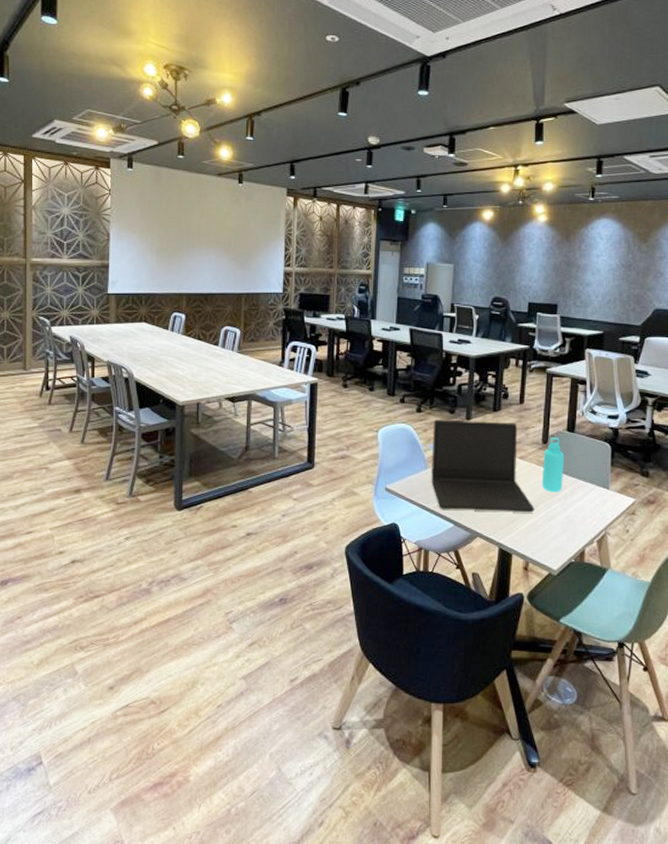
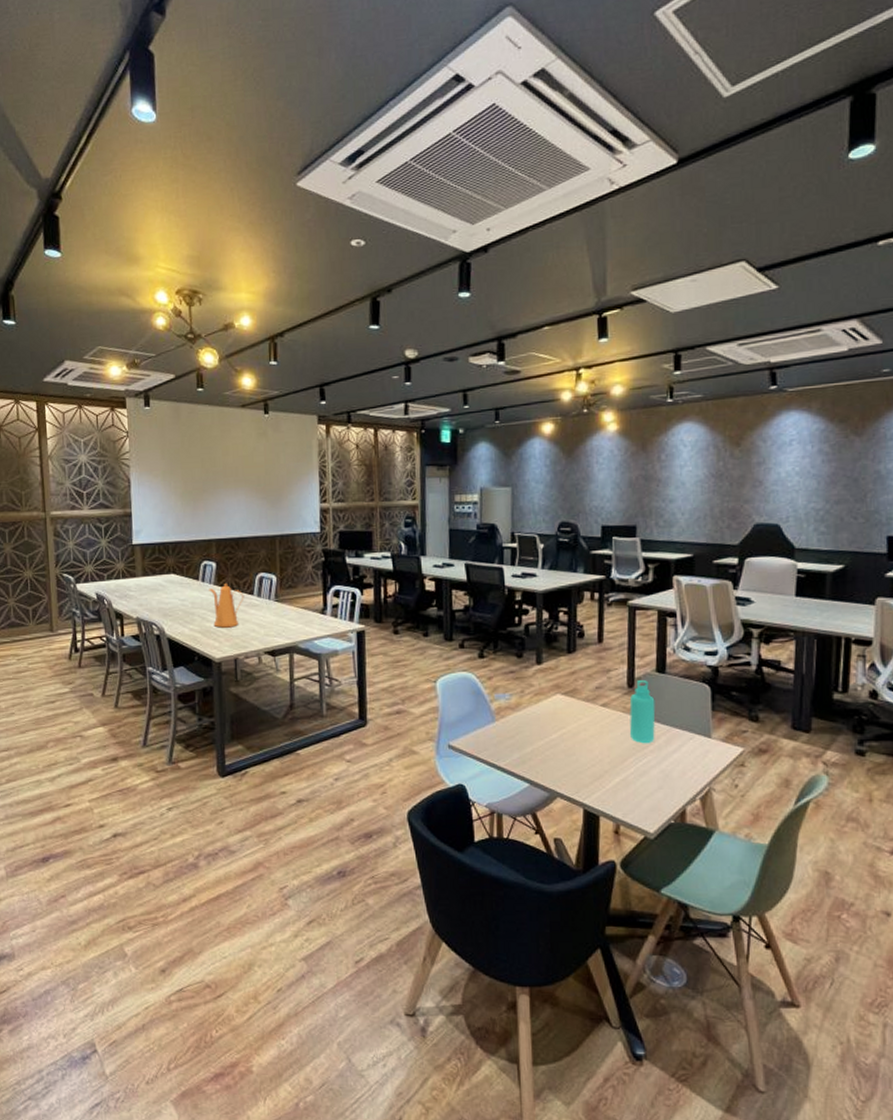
coffee pot: none [177,334,210,374] -> present [209,584,245,628]
laptop: present [431,419,535,513] -> none [499,665,623,768]

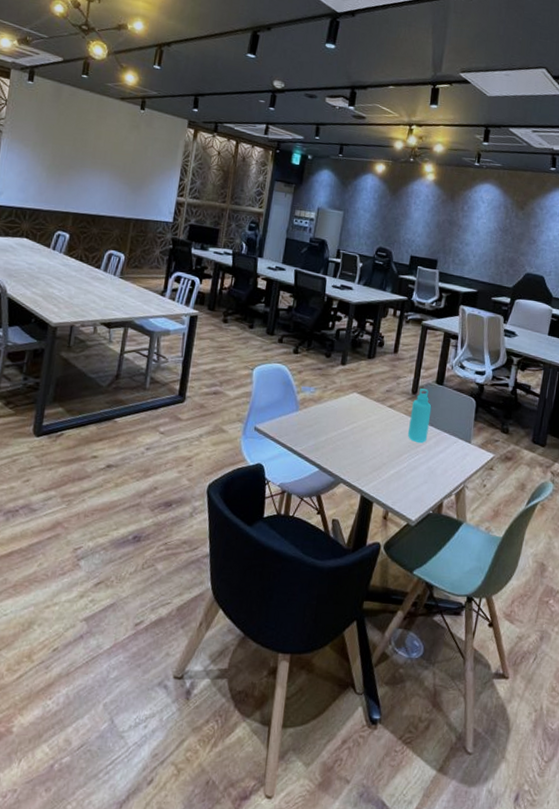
coffee pot: present [209,584,245,628] -> none [56,255,91,296]

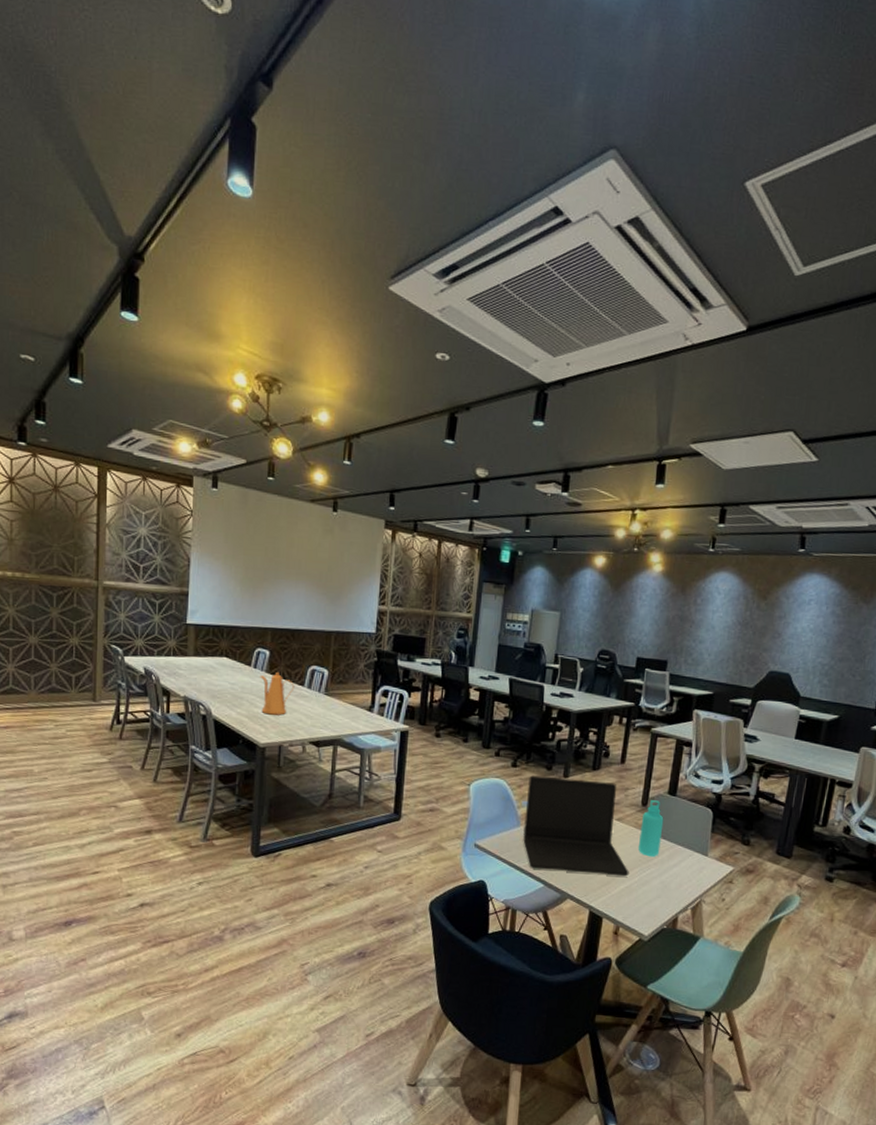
coffee pot: none [56,255,91,296] -> present [260,672,295,715]
laptop: none [301,362,399,462] -> present [523,775,629,877]

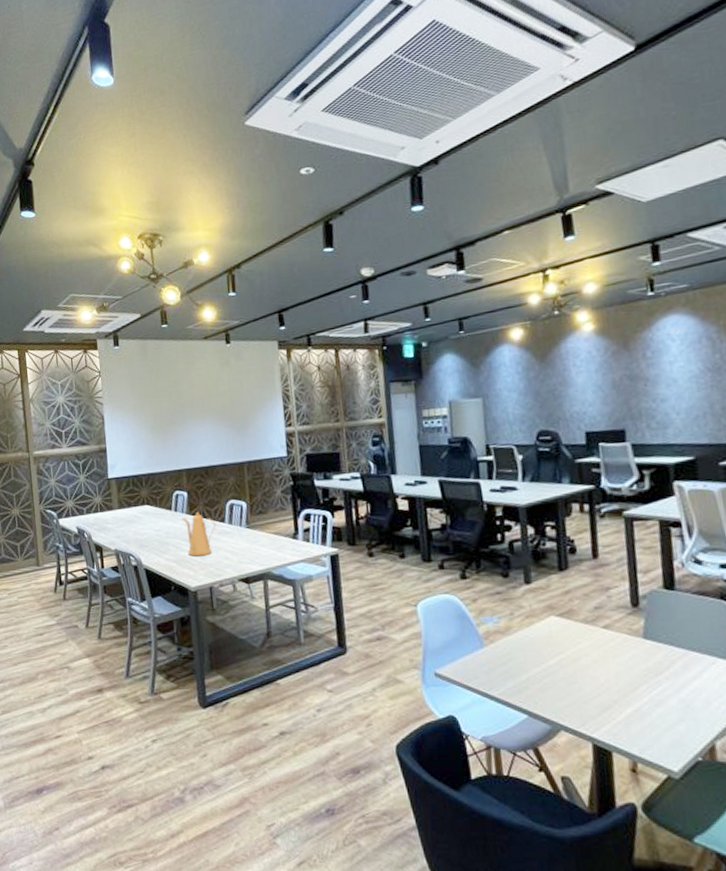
laptop: present [523,775,629,877] -> none [483,583,635,697]
water bottle: present [638,800,664,856] -> none [635,598,670,669]

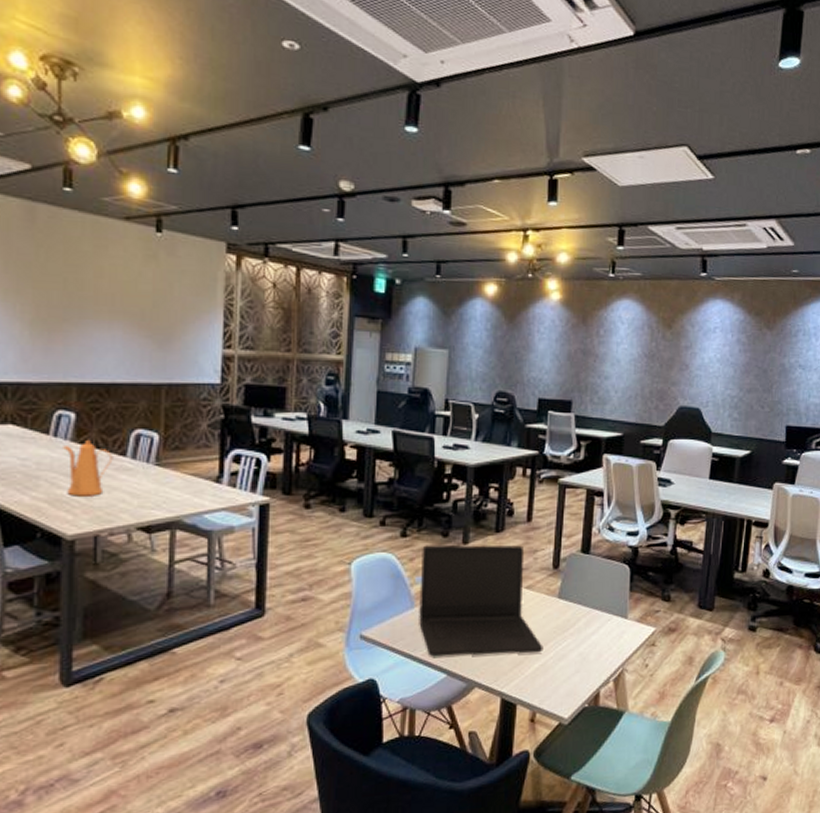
laptop: none [483,583,635,697] -> present [419,544,543,656]

